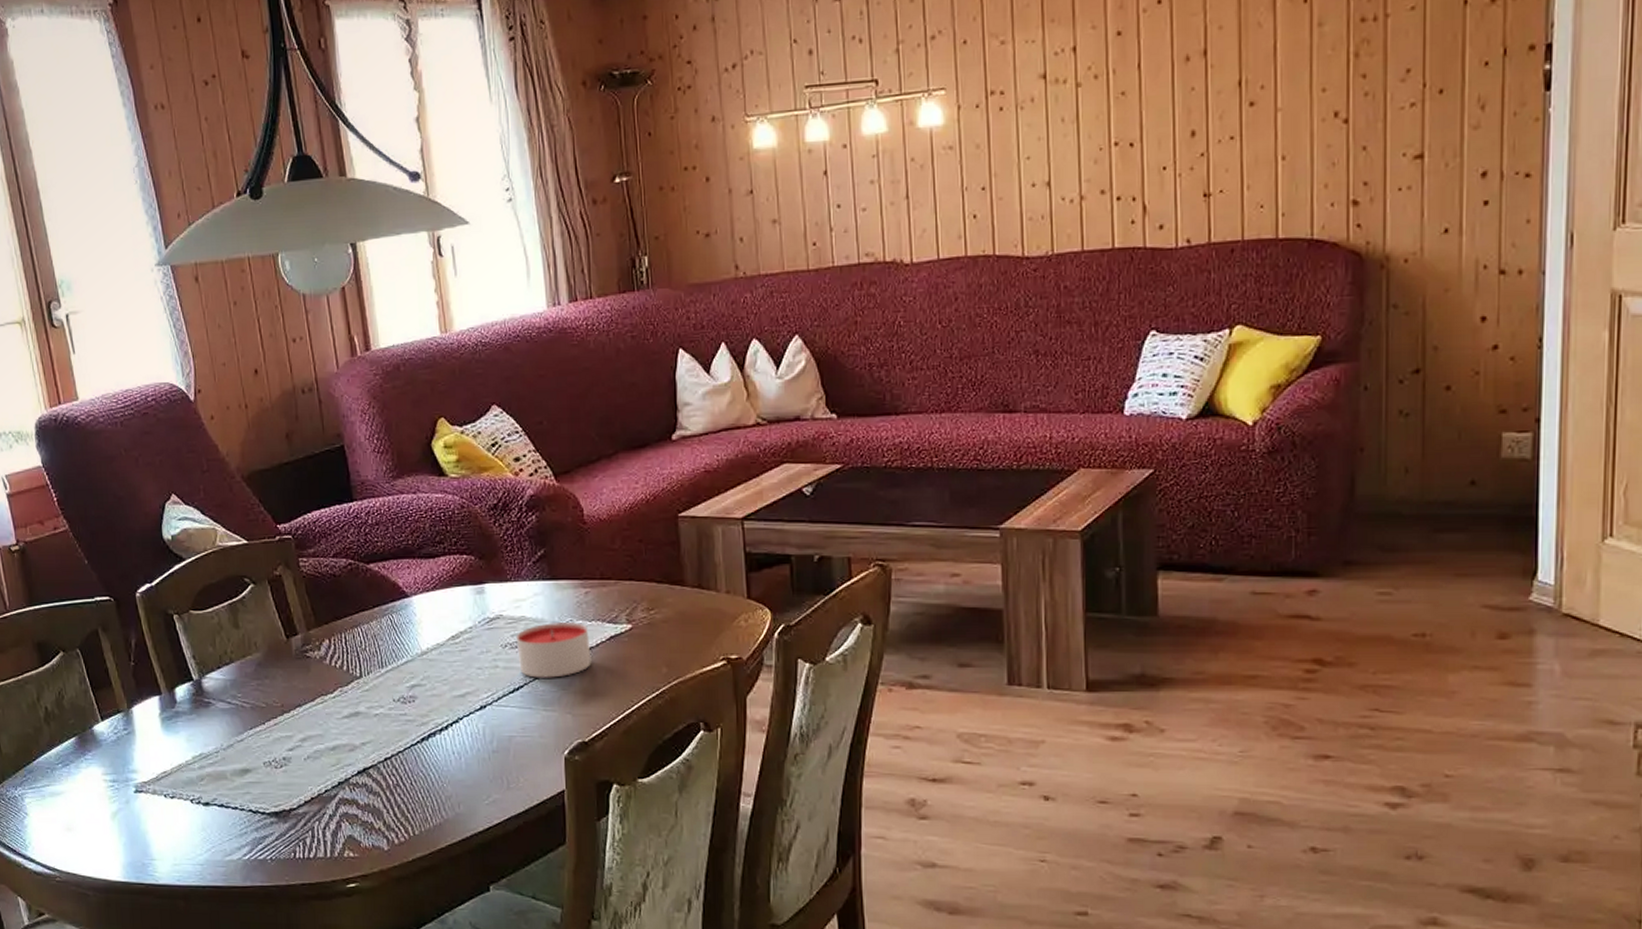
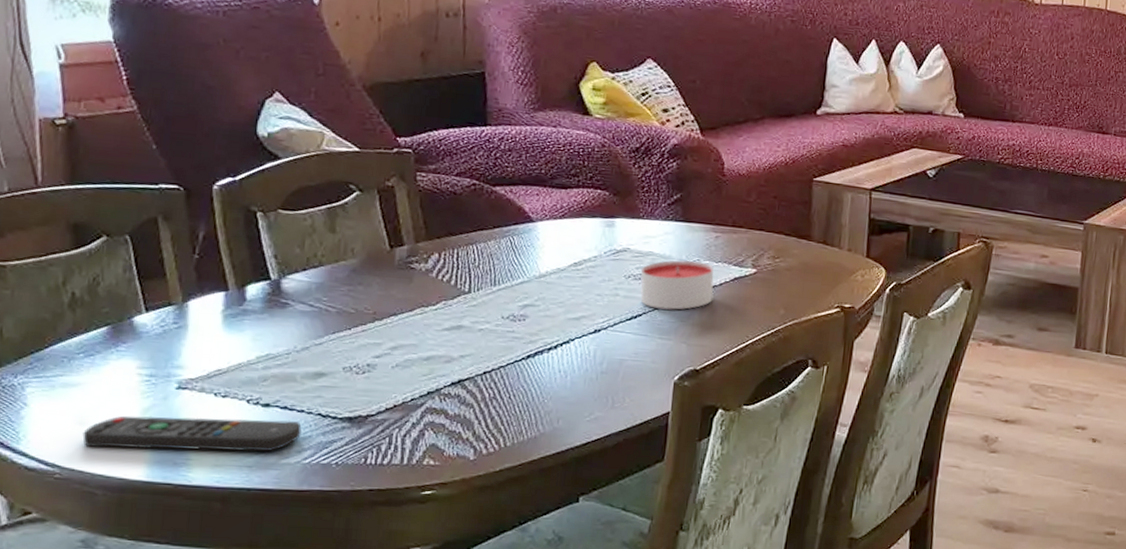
remote control: none [71,817,238,852] -> present [82,415,302,452]

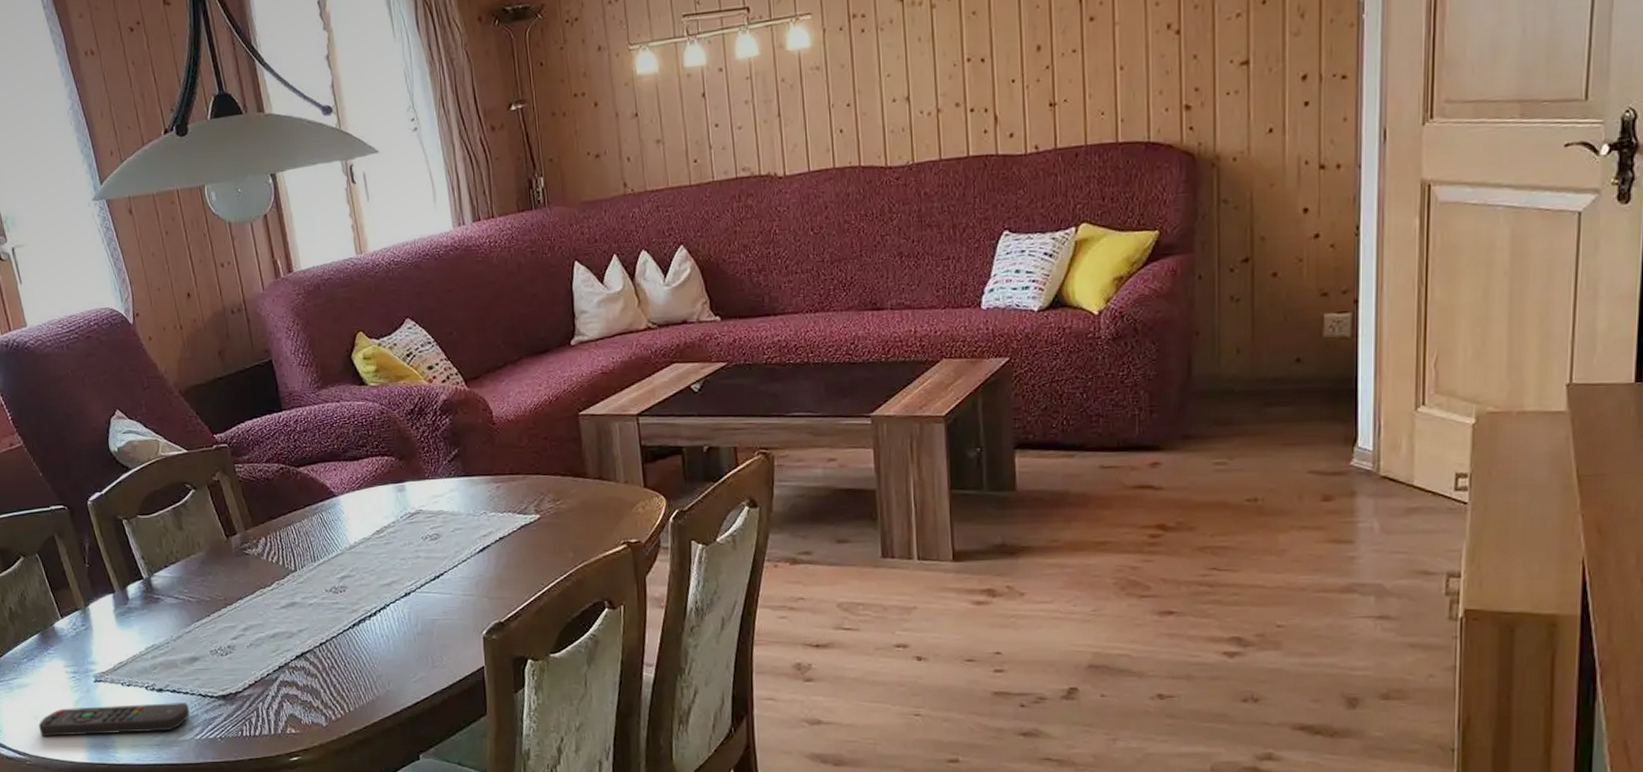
candle: present [640,260,714,310] -> none [436,514,505,566]

